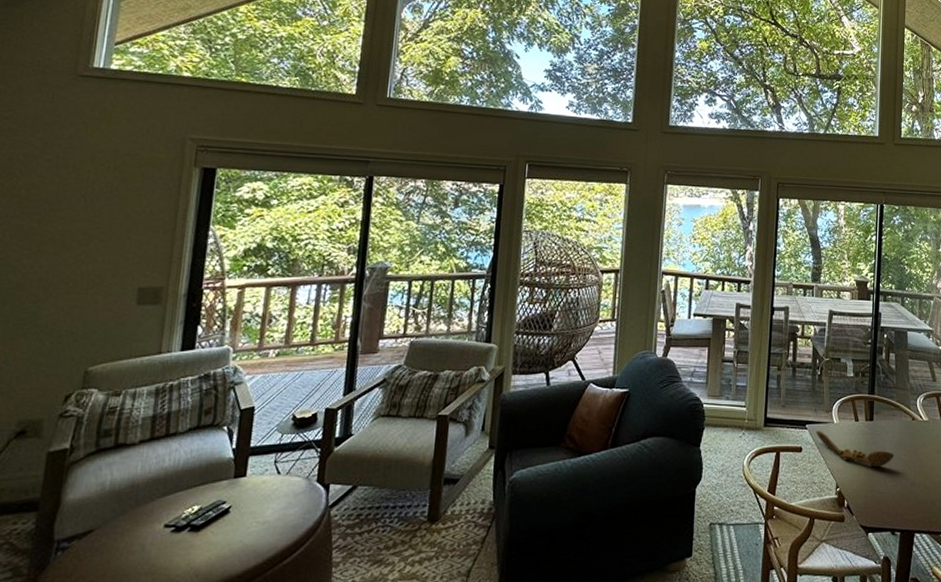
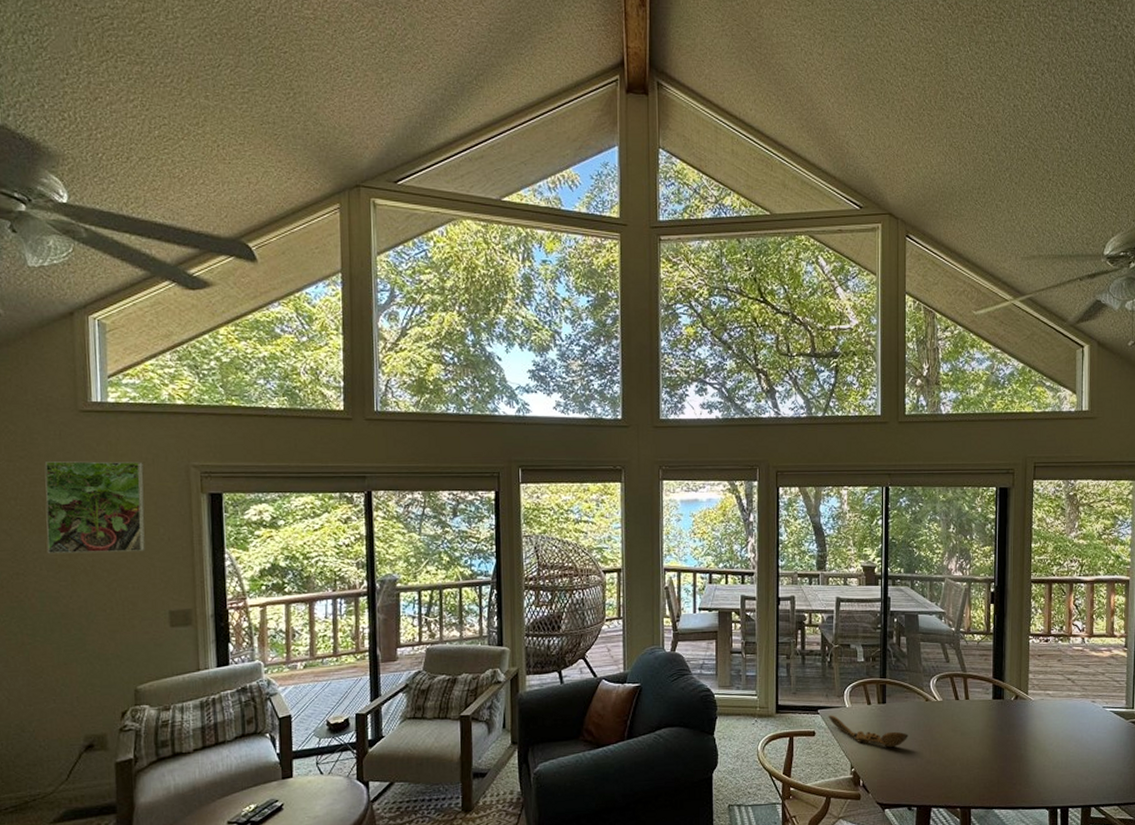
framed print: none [14,124,137,223] -> present [44,461,145,554]

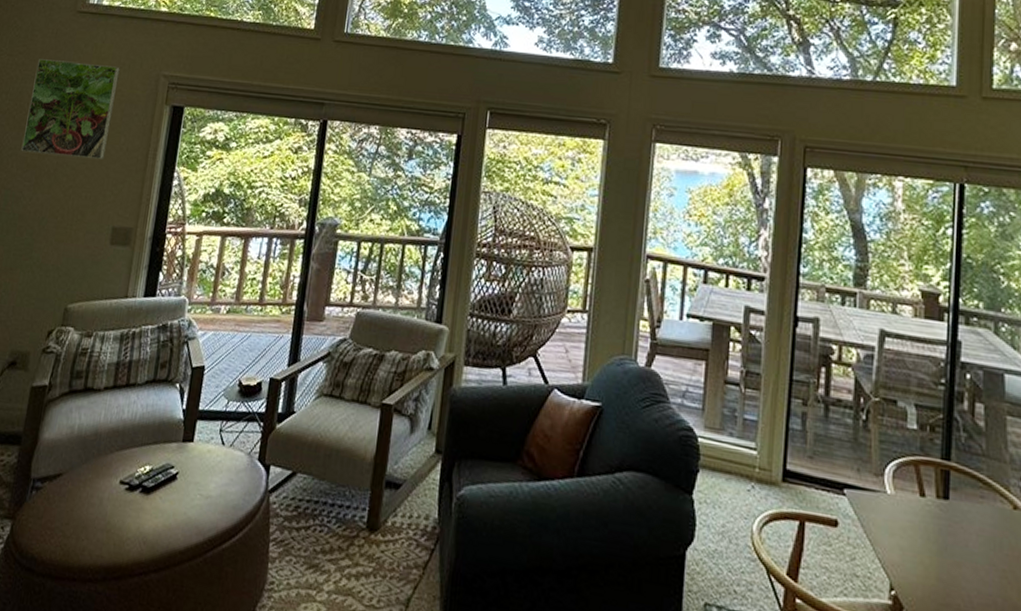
wooden spoon: present [828,715,908,748] -> none [858,500,984,572]

